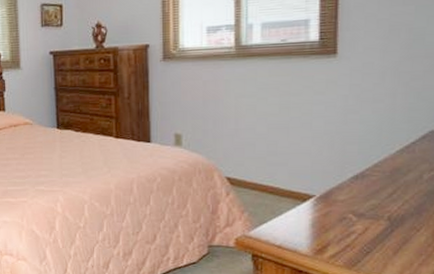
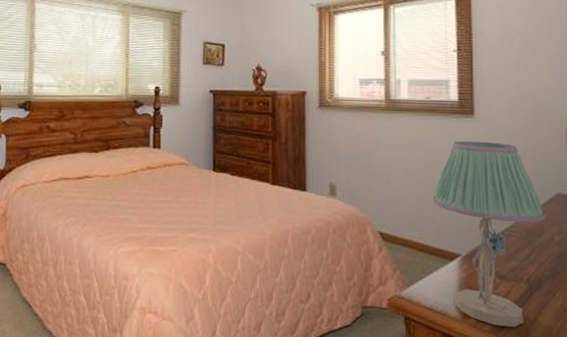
table lamp: none [285,81,416,263] -> present [432,141,546,328]

